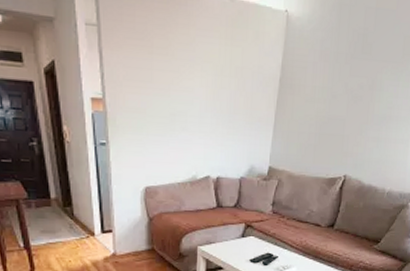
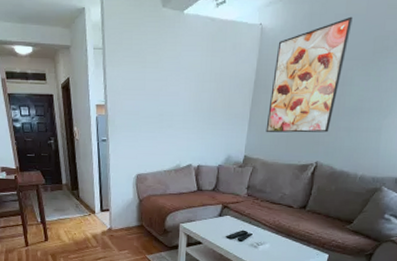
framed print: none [292,11,383,142] -> present [266,16,353,133]

